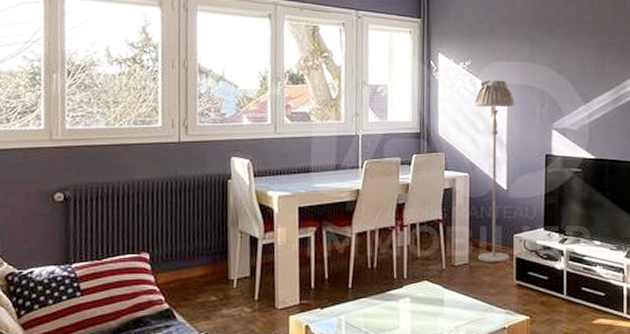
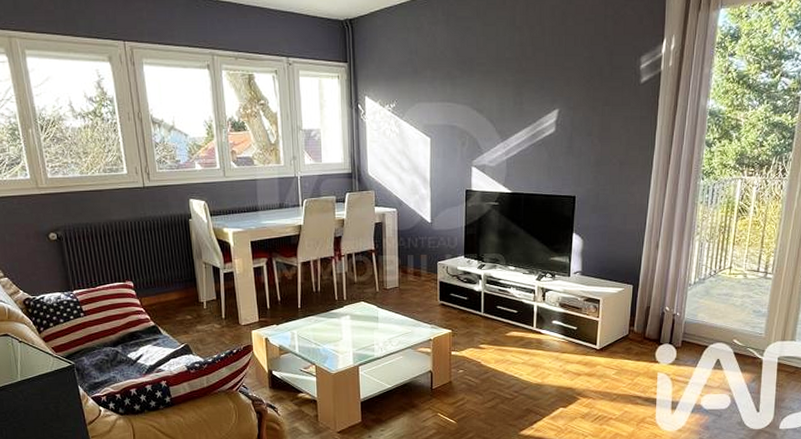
floor lamp: present [475,80,515,263] -> none [400,121,438,286]

